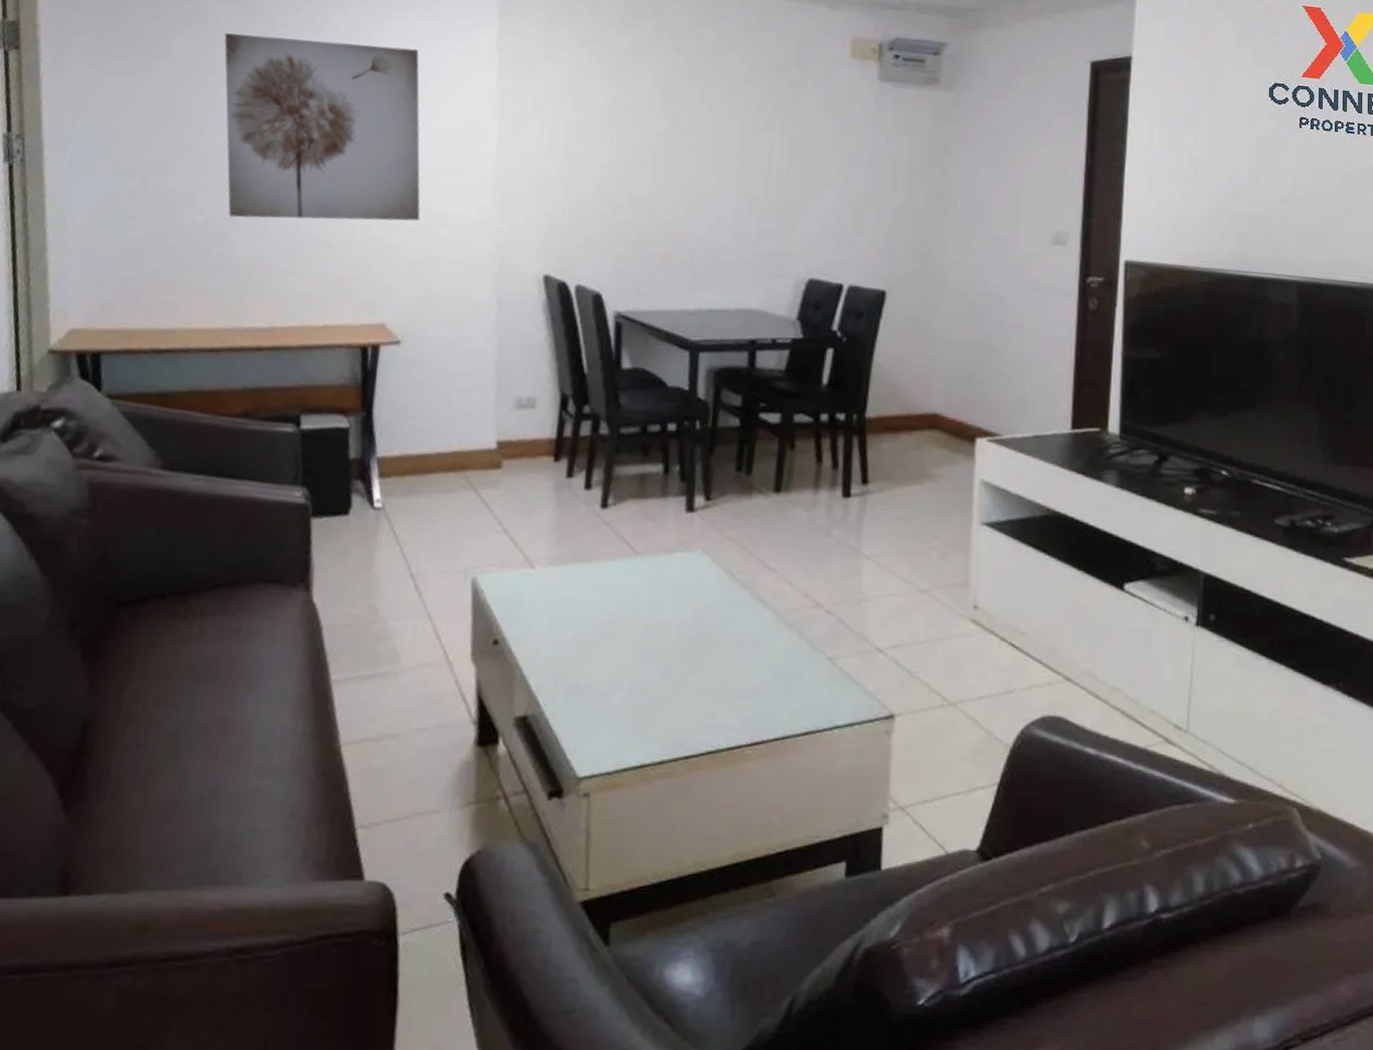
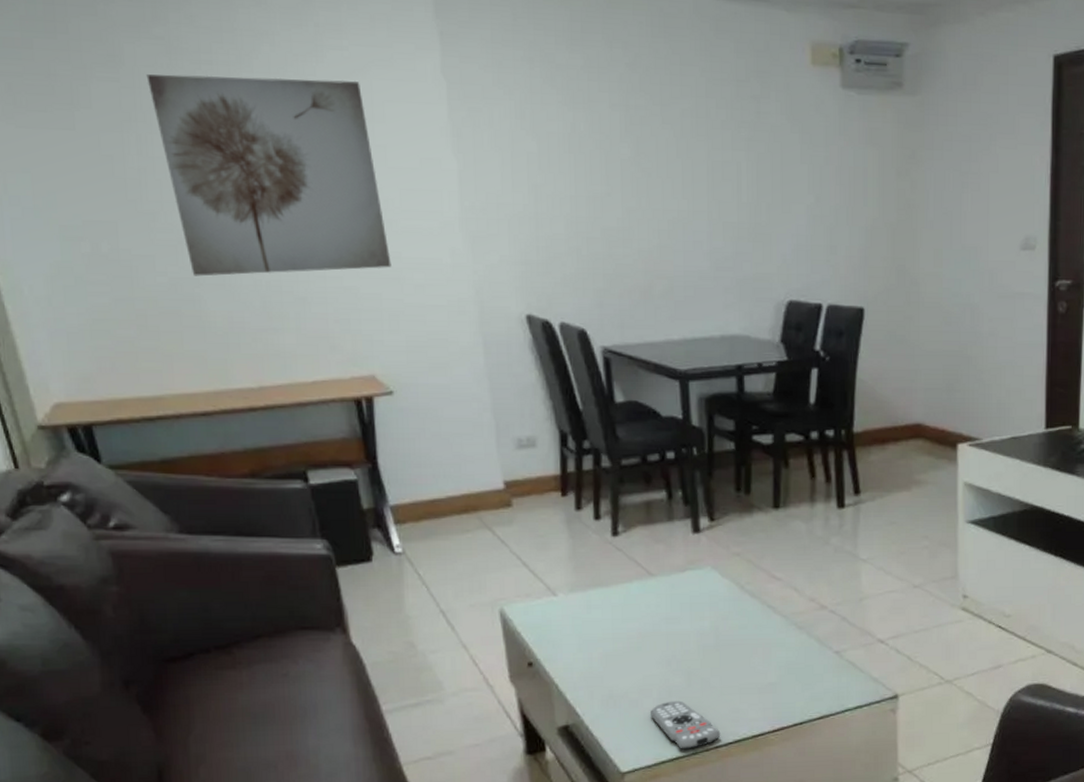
remote control: none [618,698,693,758] -> present [651,700,721,750]

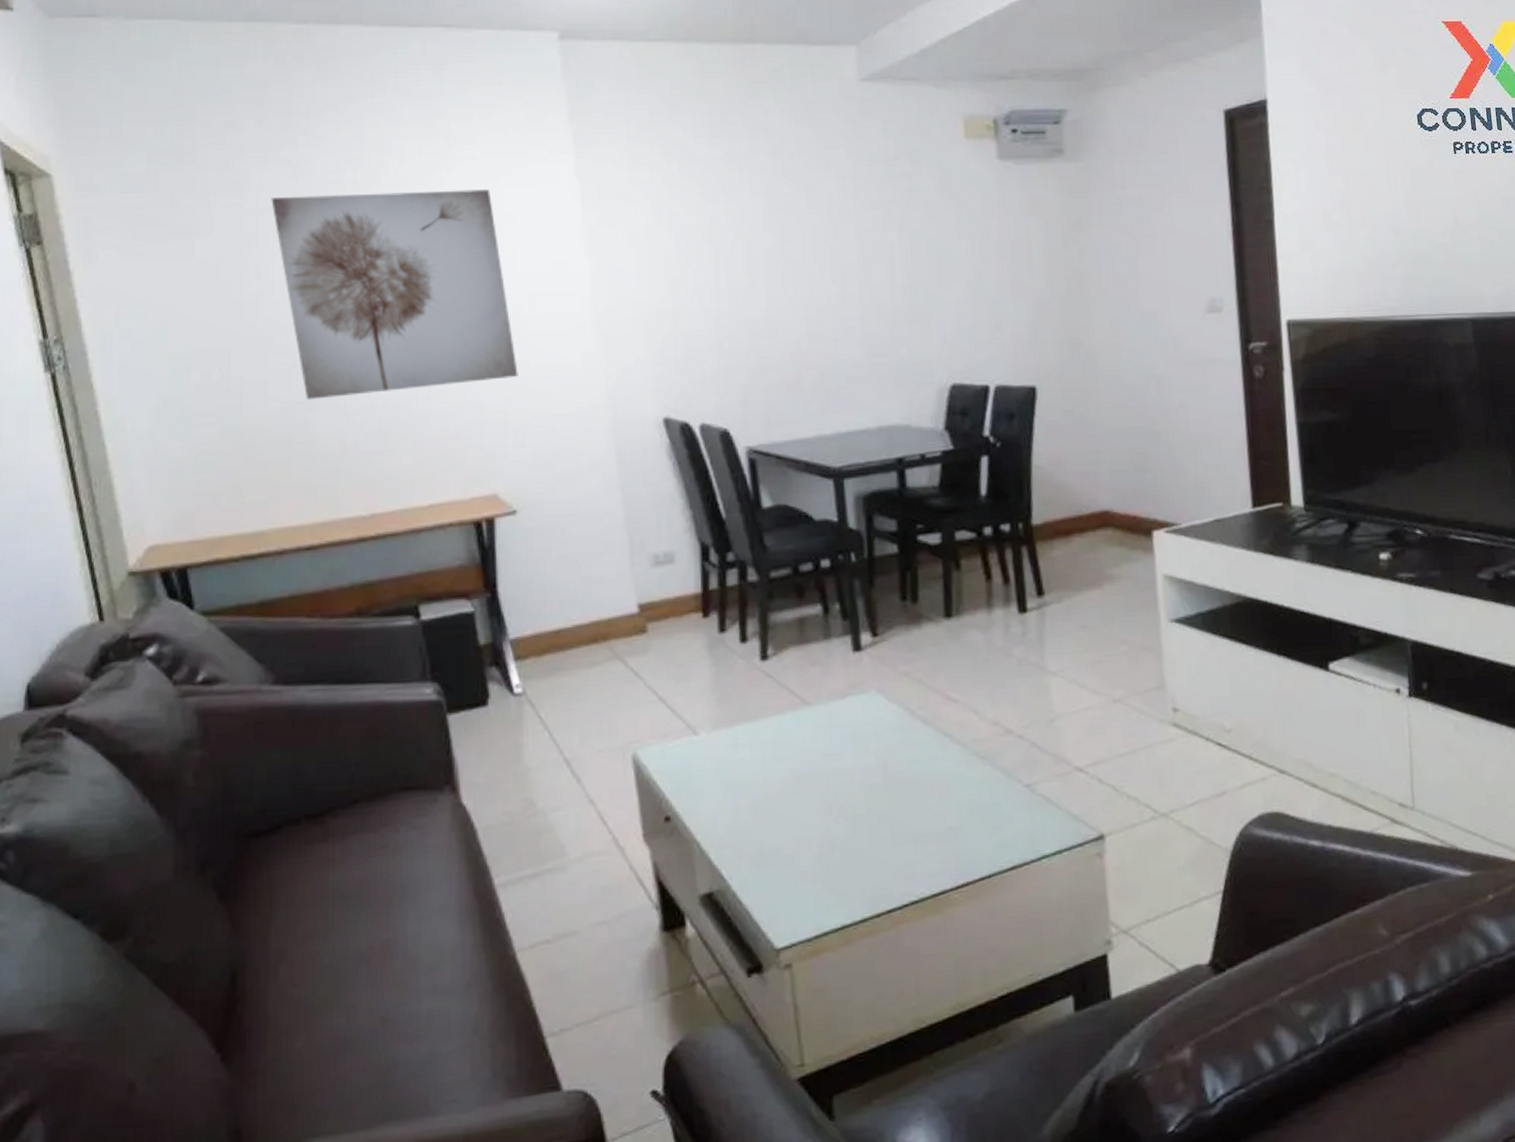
remote control: present [651,700,721,750] -> none [809,855,894,917]

